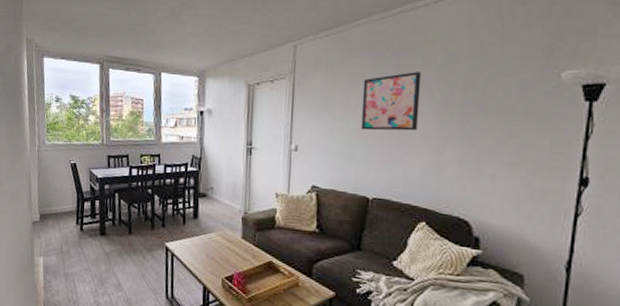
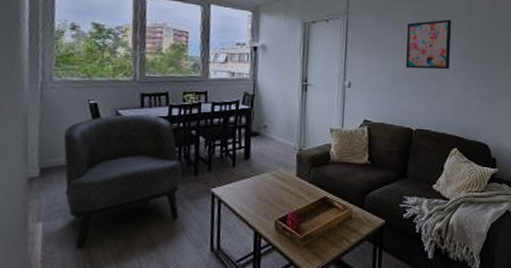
armchair: none [54,173,141,282] -> present [63,114,182,249]

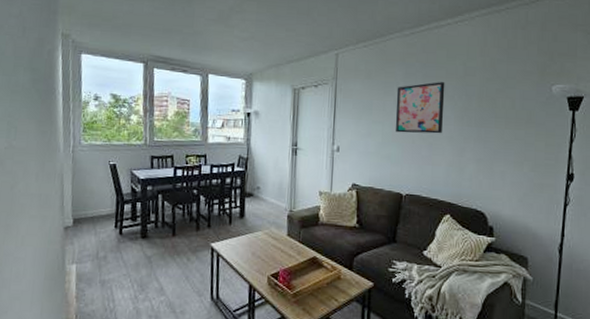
armchair: present [63,114,182,249] -> none [90,174,186,289]

